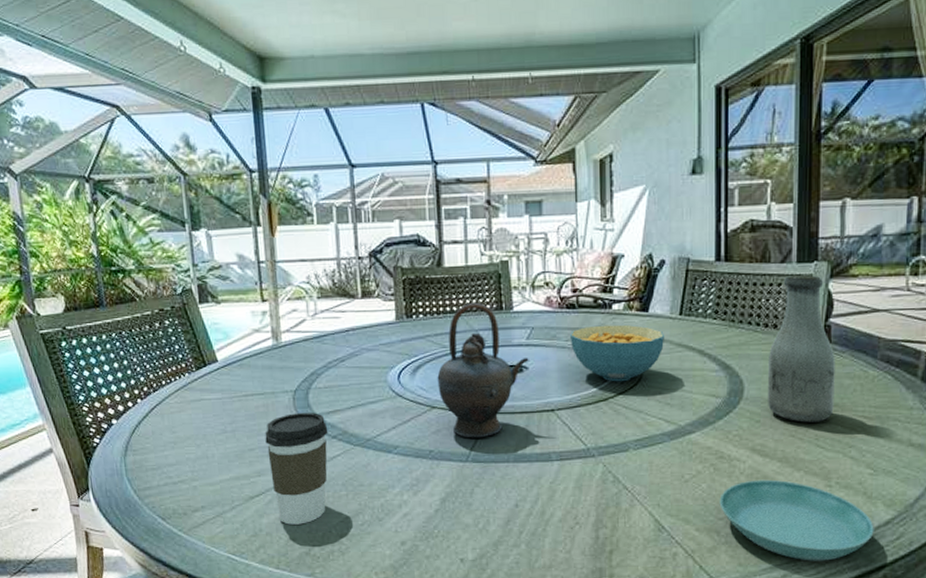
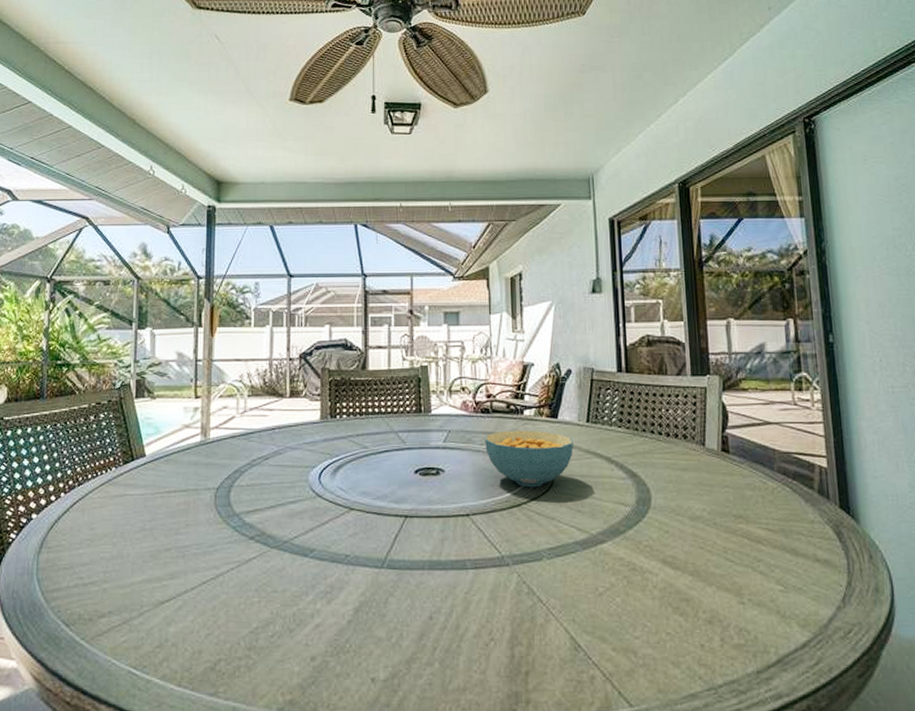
coffee cup: present [265,412,328,525] -> none [182,510,246,635]
teapot: present [437,302,529,438] -> none [357,404,446,543]
saucer: present [719,479,874,561] -> none [634,594,792,688]
bottle: present [768,274,835,423] -> none [672,386,739,534]

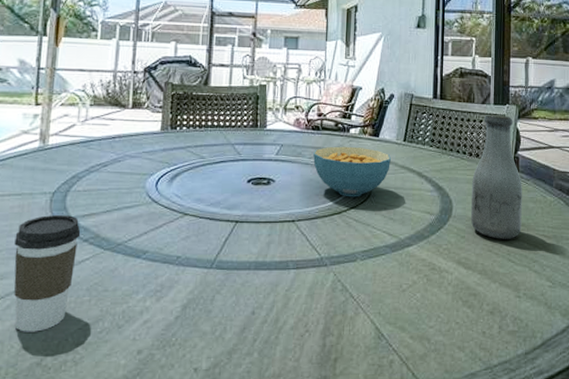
coffee cup: none [182,510,246,635] -> present [14,214,81,332]
bottle: none [672,386,739,534] -> present [471,114,522,239]

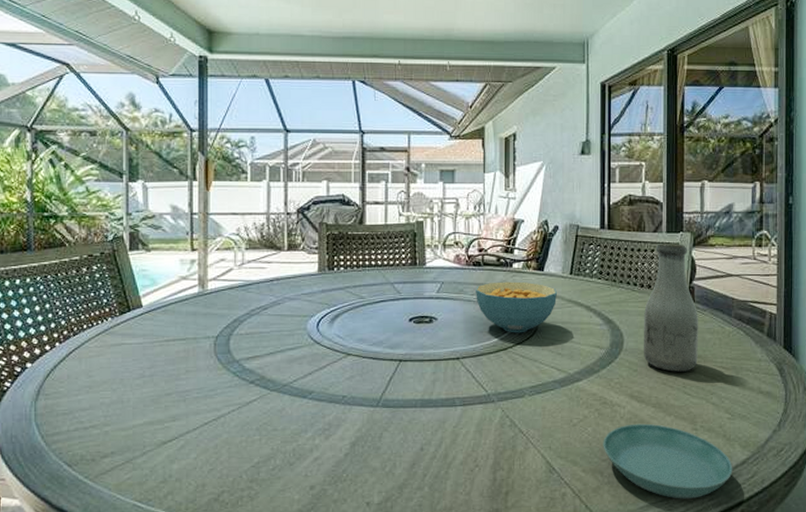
coffee cup: present [14,214,81,332] -> none [183,357,246,470]
saucer: none [430,290,554,368] -> present [603,423,733,499]

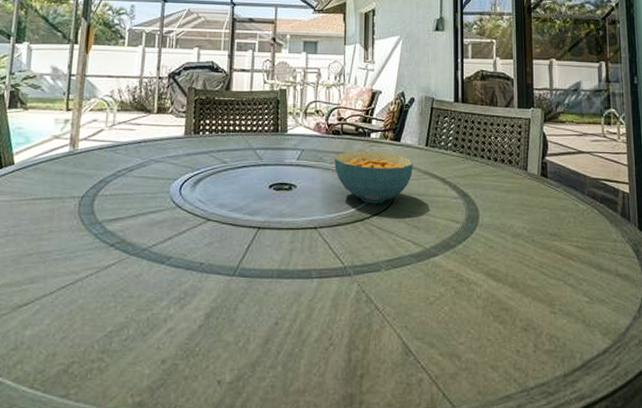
saucer: present [603,423,733,499] -> none [460,304,594,390]
bottle: present [644,242,698,372] -> none [498,117,553,250]

